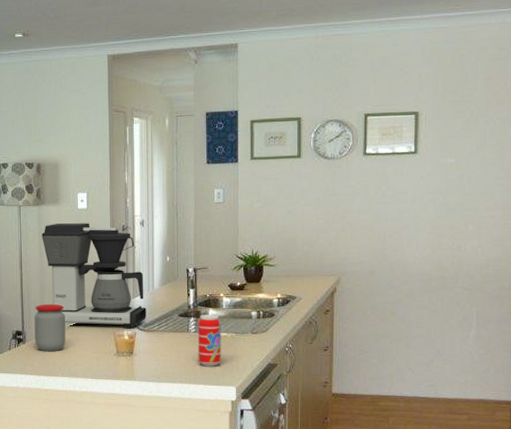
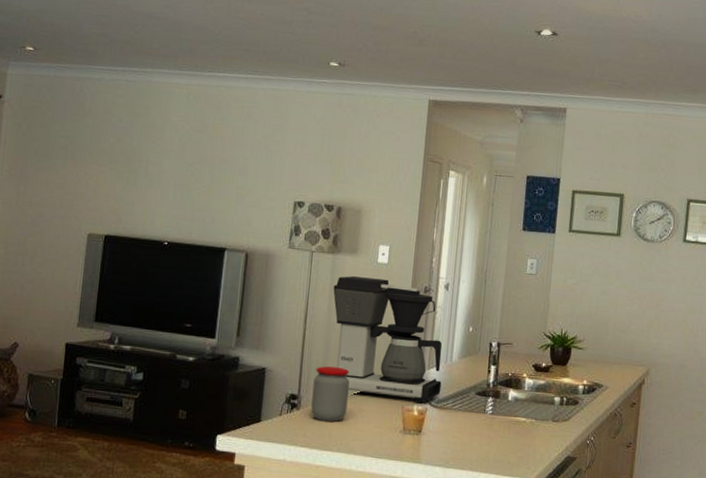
beverage can: present [198,315,221,367] -> none [492,395,521,455]

